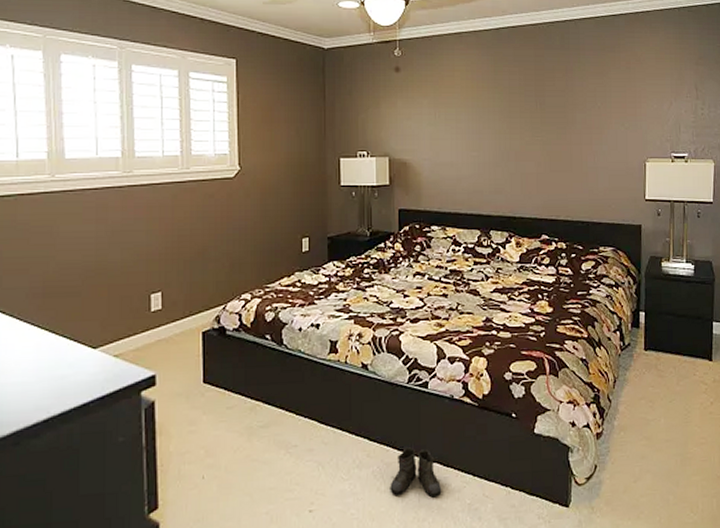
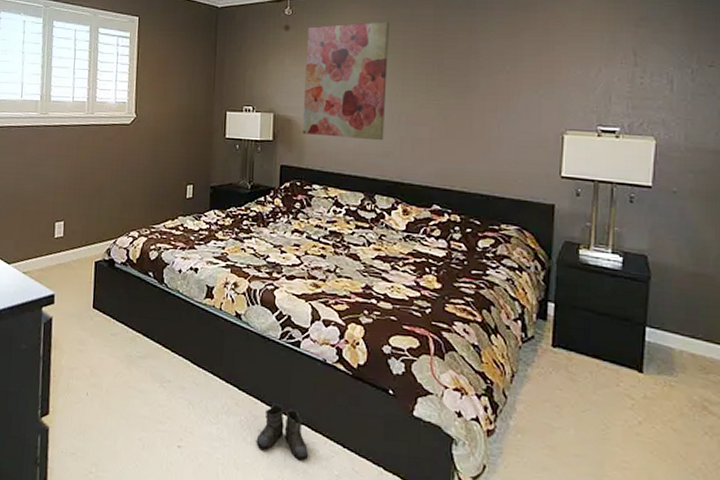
wall art: none [418,62,496,178] -> present [303,21,389,141]

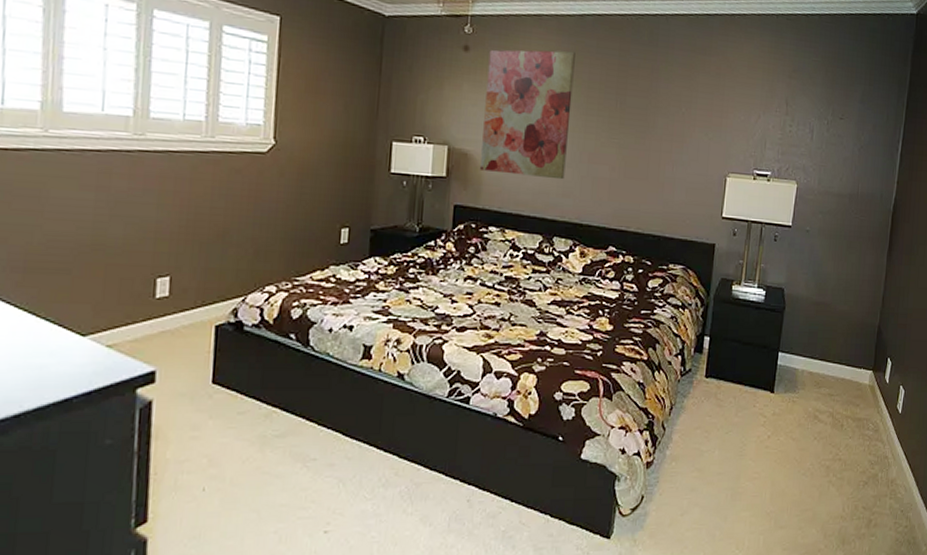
boots: present [256,404,309,461] -> none [417,467,475,523]

